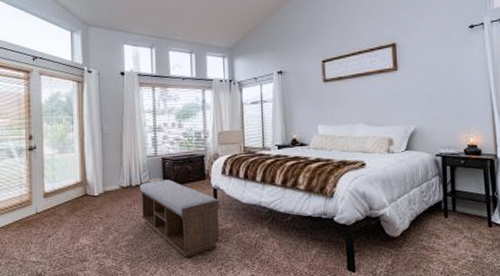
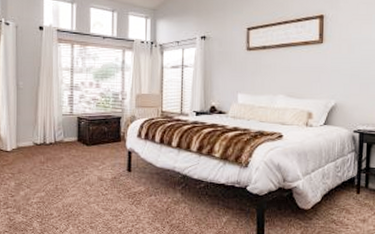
bench: present [139,179,222,259] -> none [53,139,133,219]

